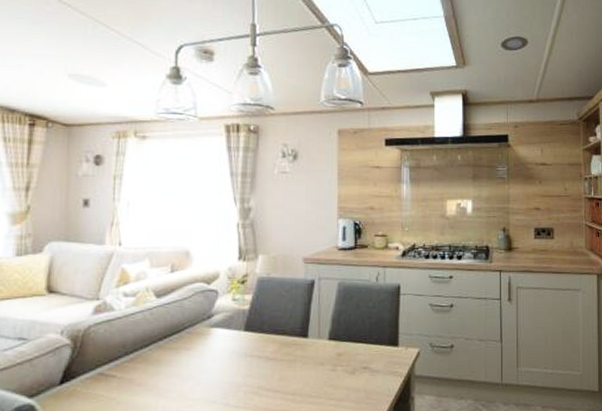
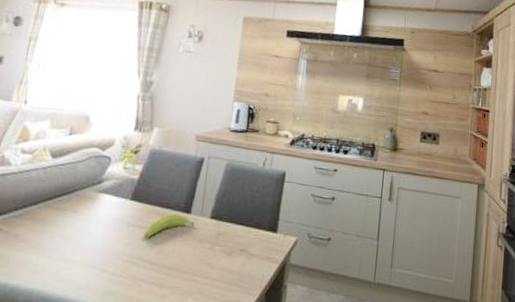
fruit: none [262,340,313,368] -> present [143,214,195,239]

